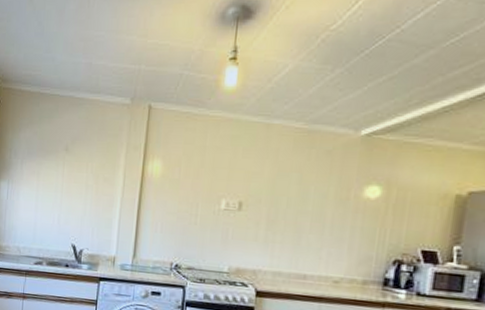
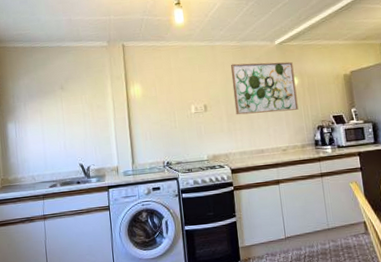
wall art: none [279,153,380,232] -> present [230,61,299,115]

